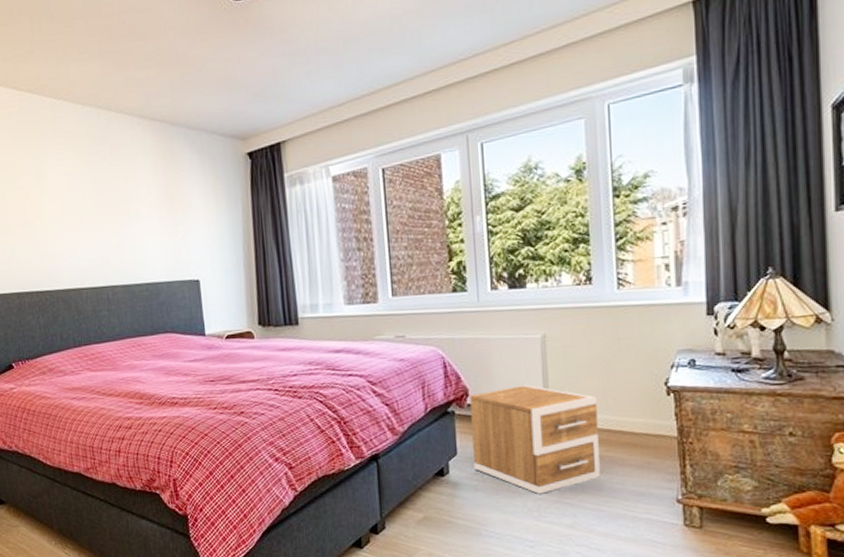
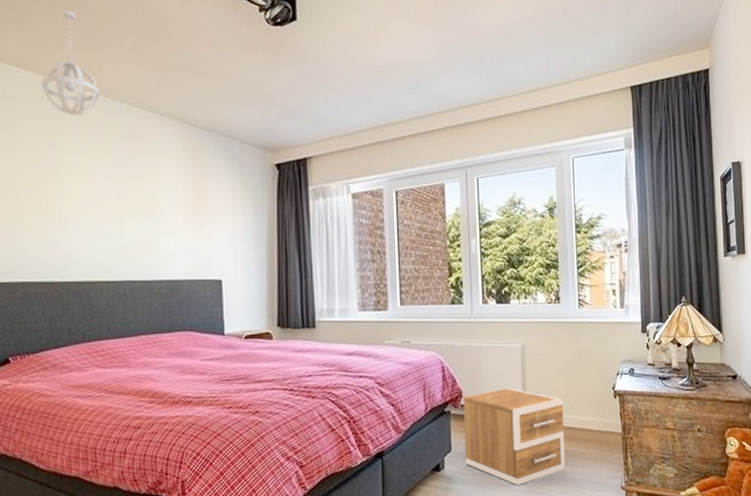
pendant light: none [17,20,70,126] -> present [41,11,100,115]

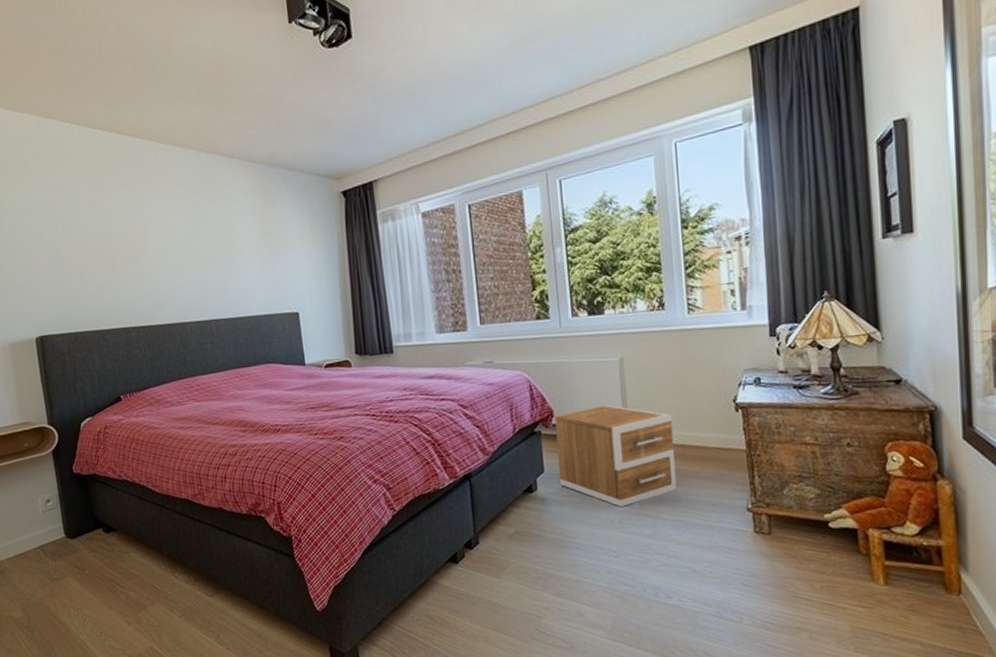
pendant light: present [41,11,100,115] -> none [121,68,172,169]

